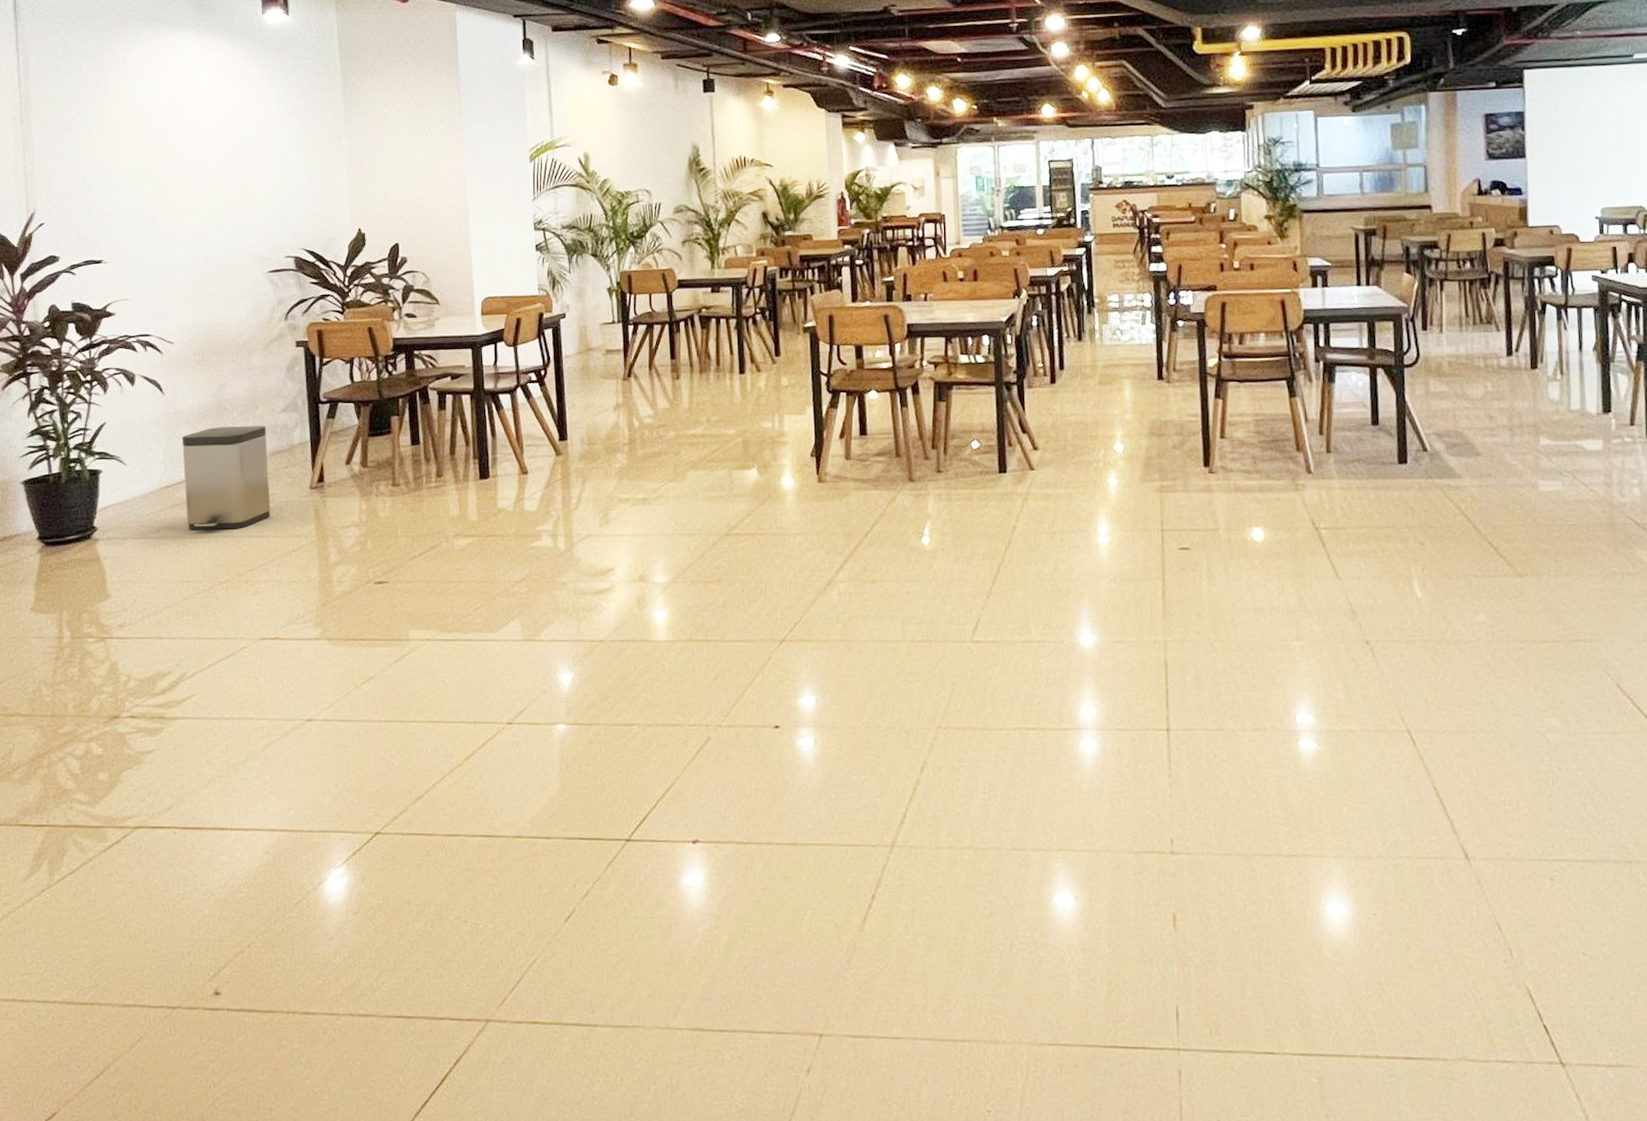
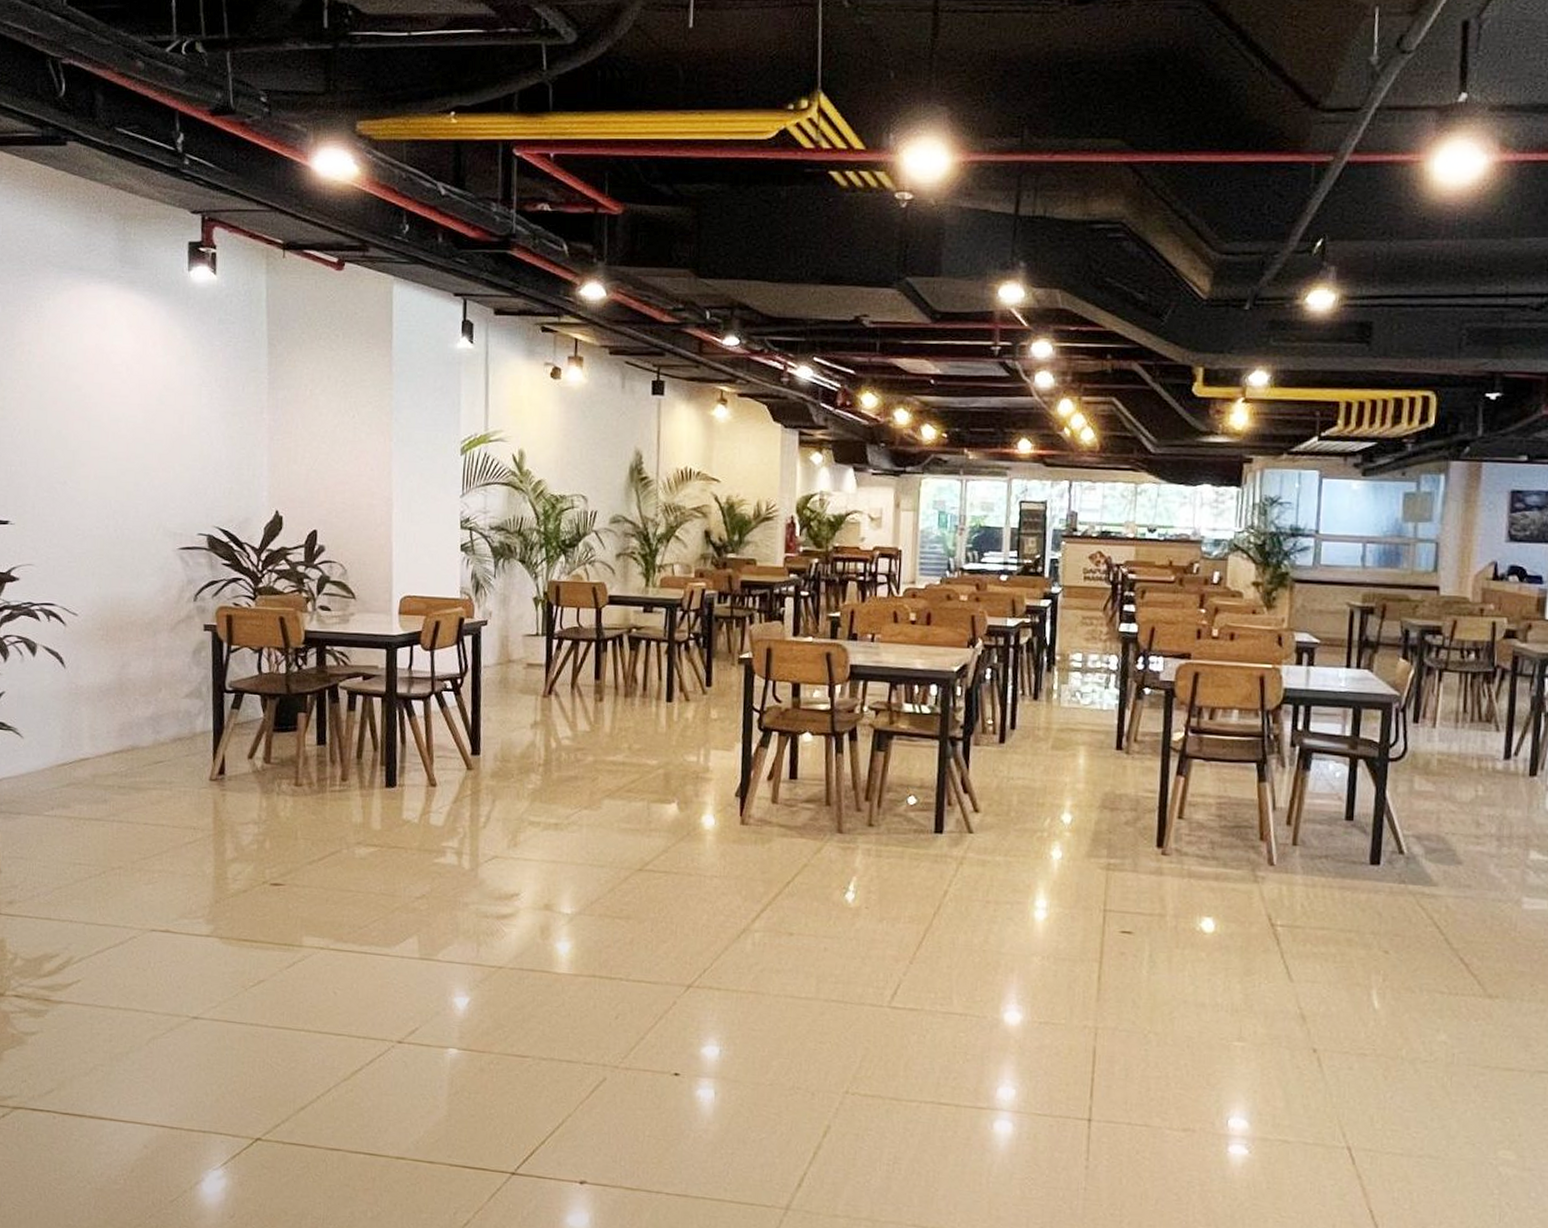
pedal bin: present [182,426,270,530] -> none [81,707,169,815]

